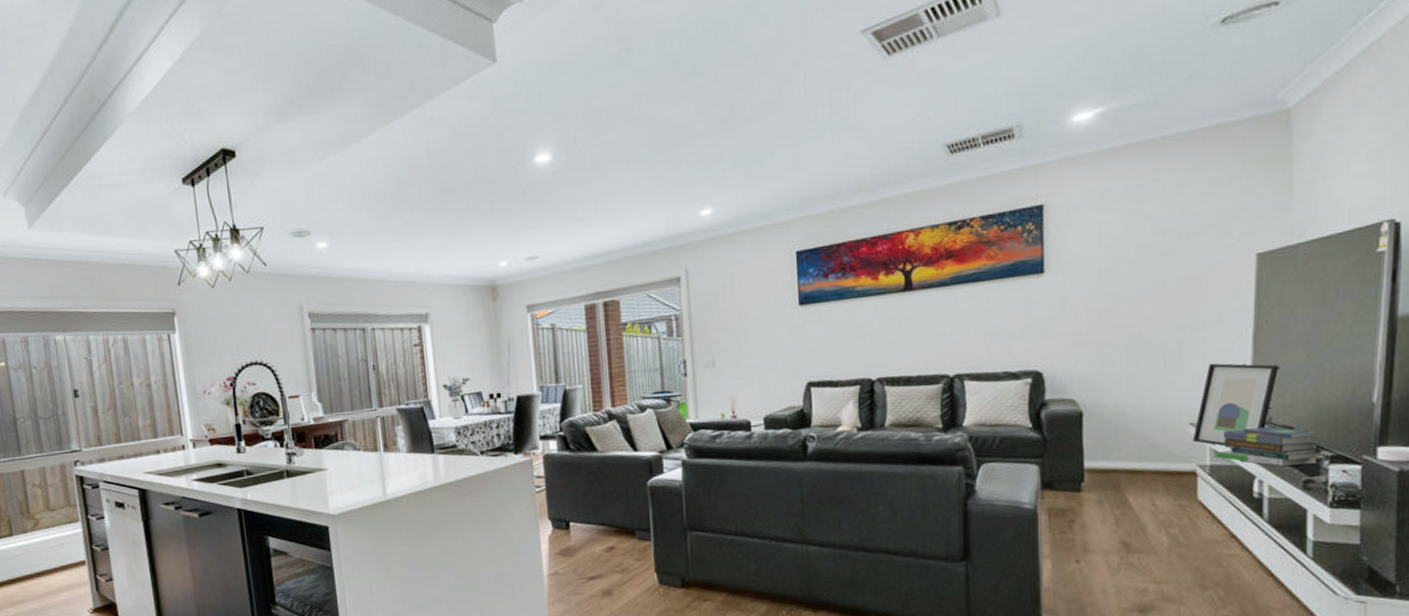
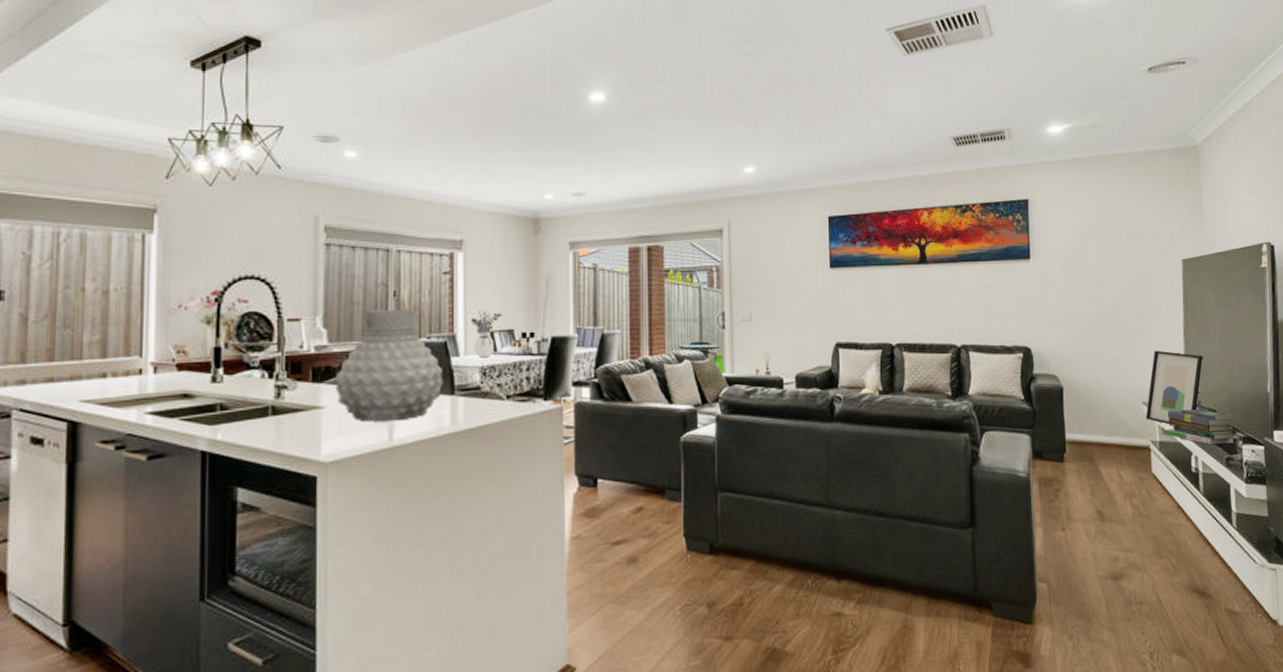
vase: none [333,380,424,479] -> present [335,310,444,422]

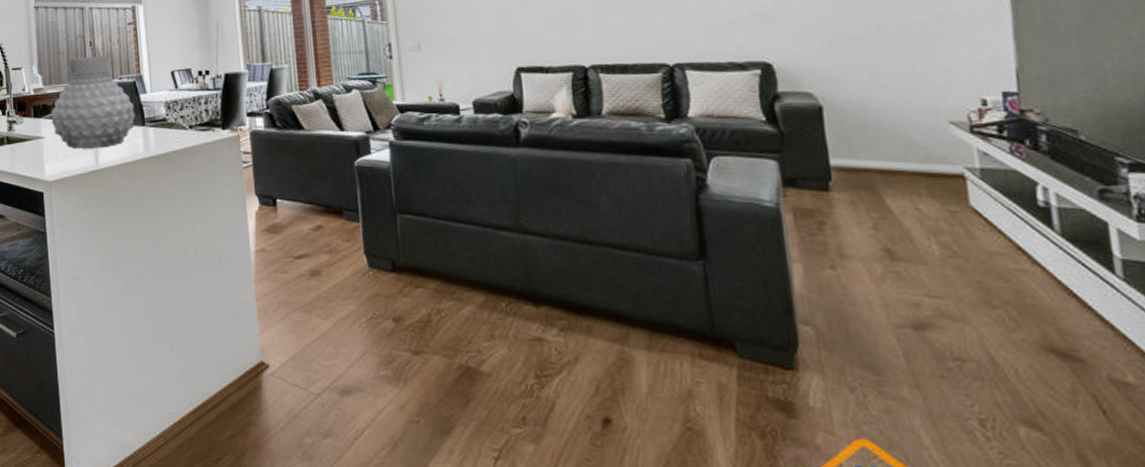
bouquet: present [471,307,503,358] -> none [154,51,181,94]
picture frame: present [1145,350,1204,426] -> none [955,58,1051,150]
books: present [1162,409,1240,446] -> none [984,129,1123,174]

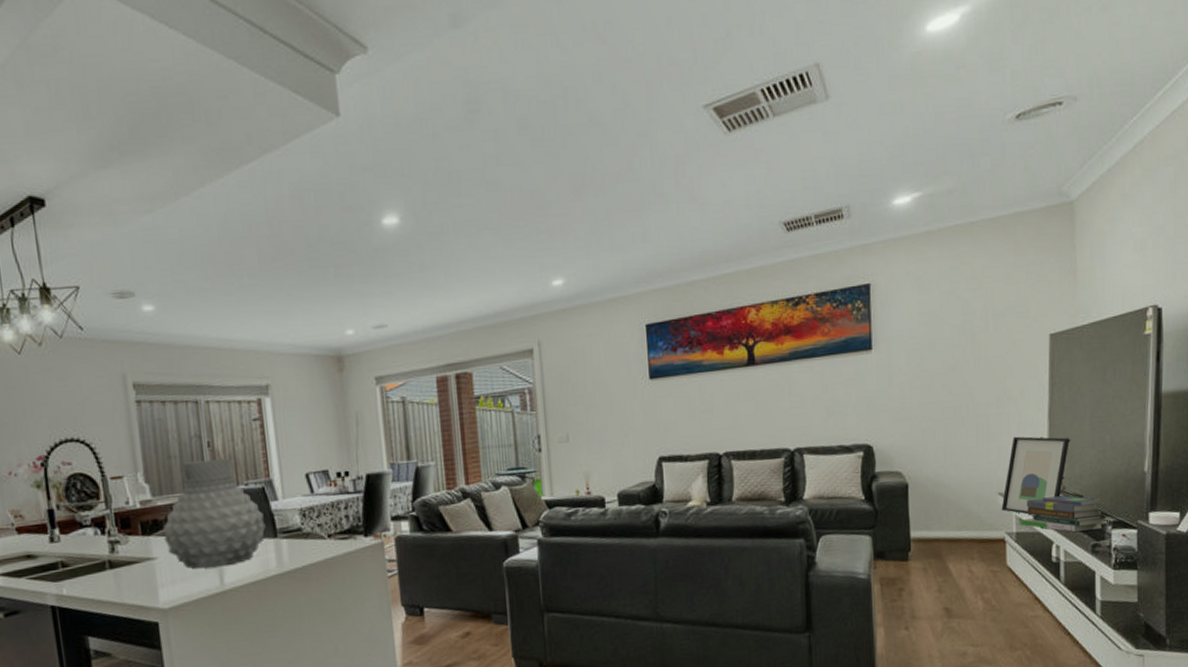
picture frame: none [955,58,1051,150] -> present [1001,436,1071,516]
books: none [984,129,1123,174] -> present [1020,495,1109,533]

